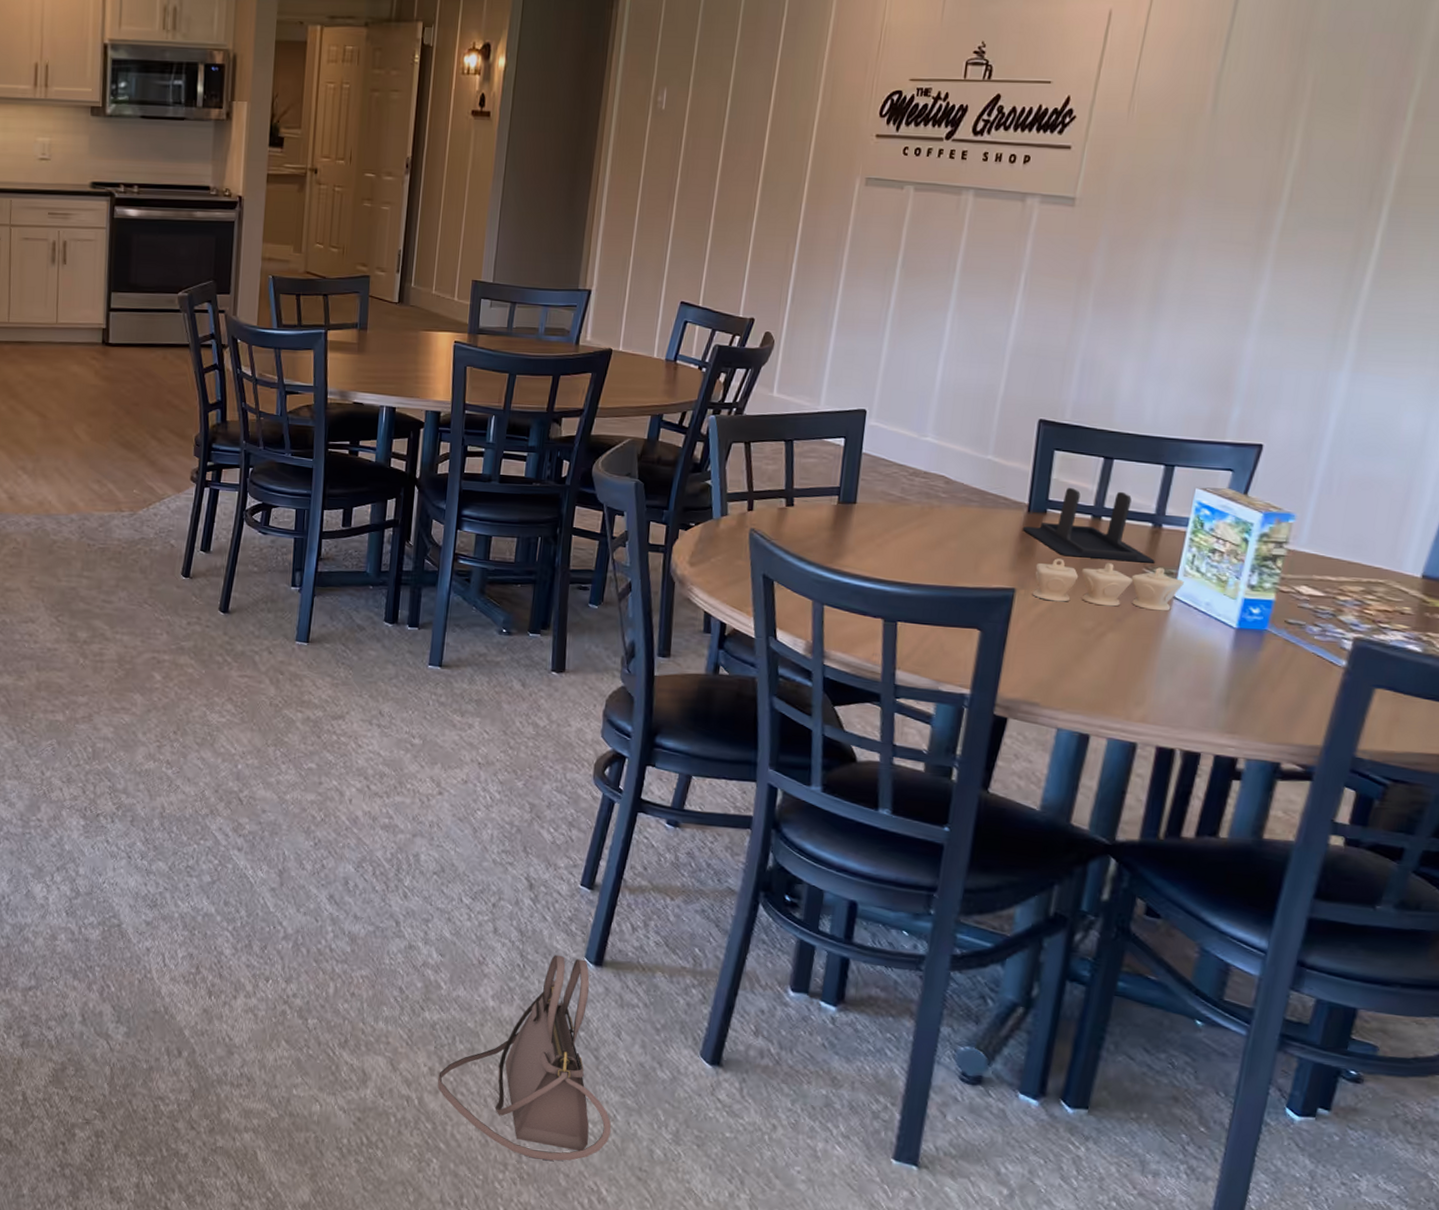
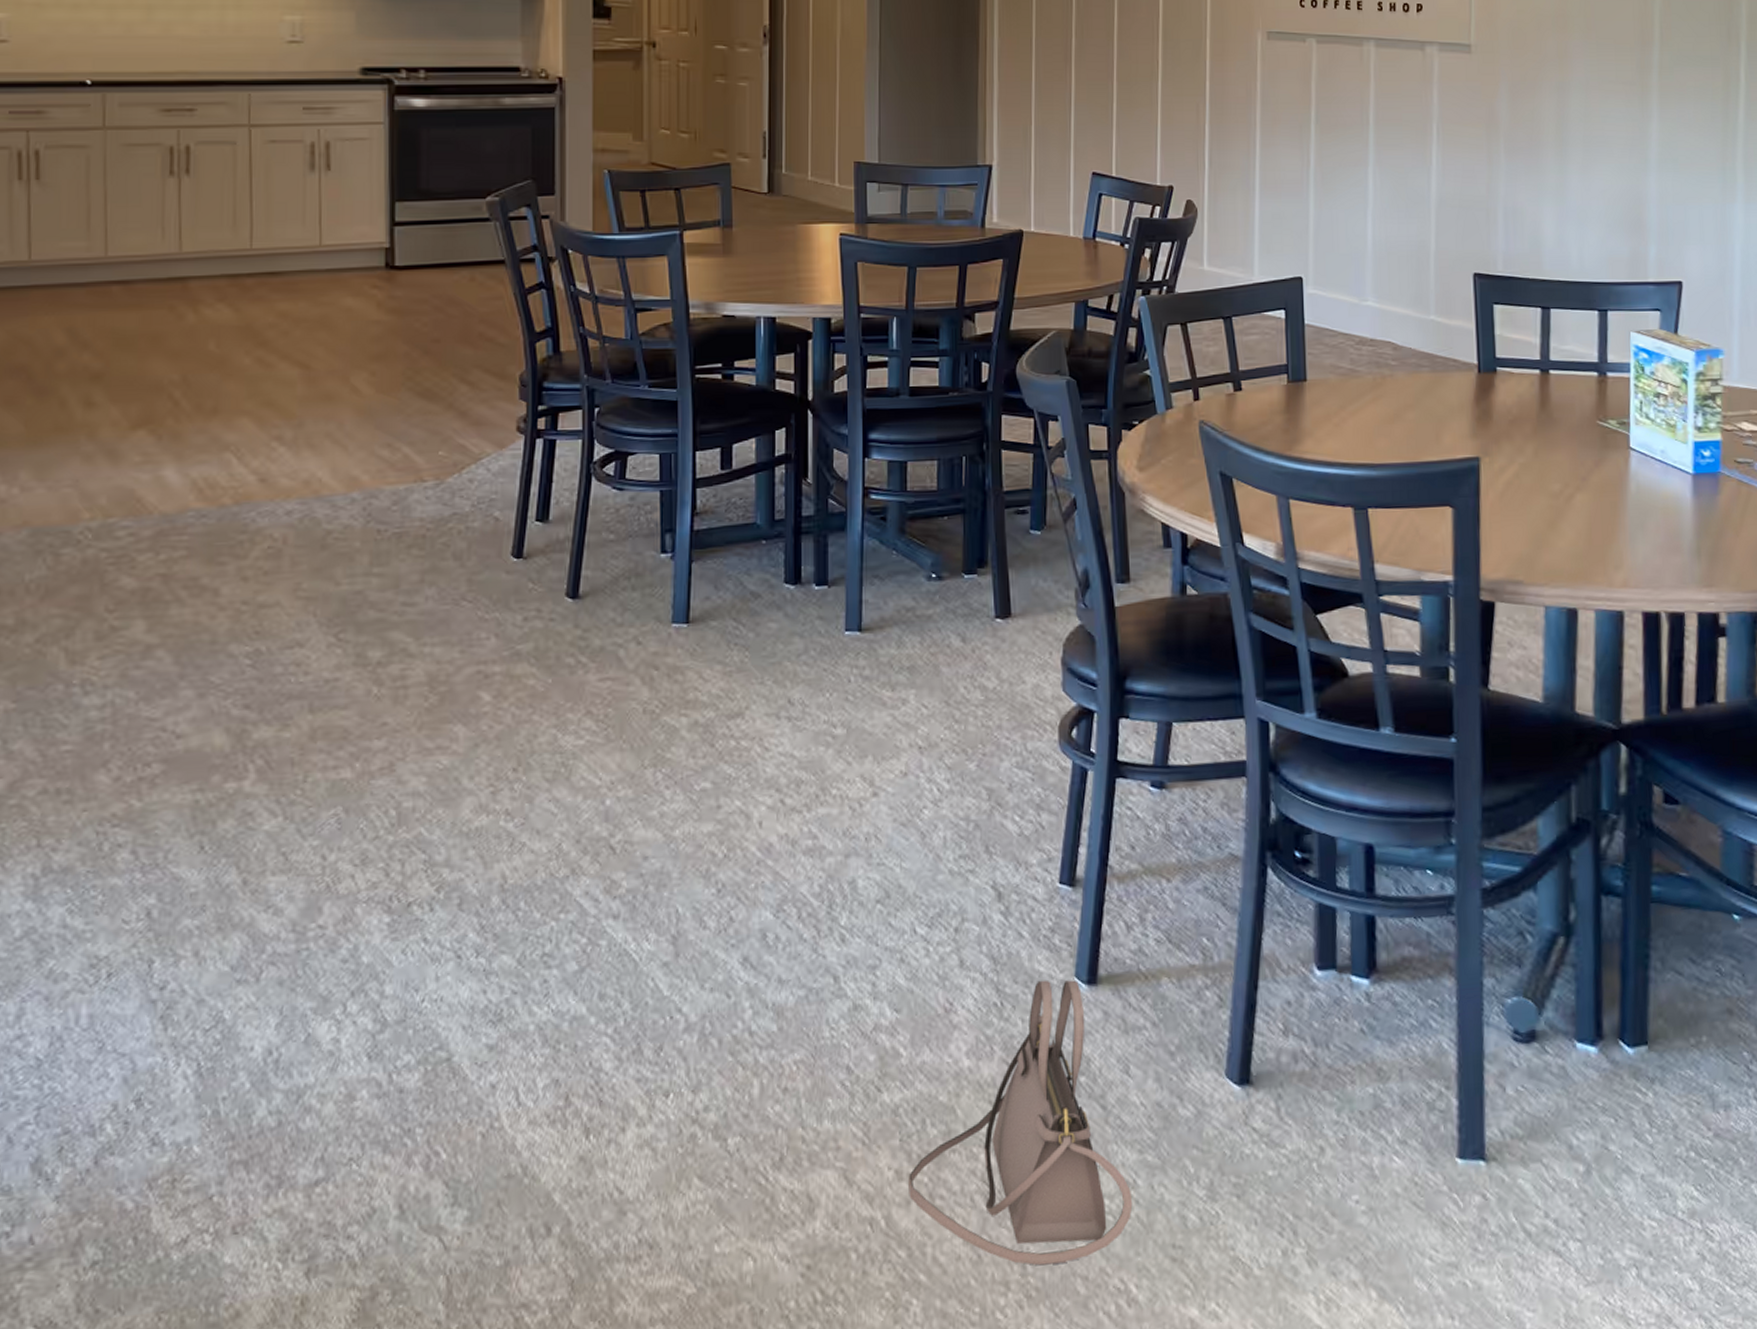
napkin holder: present [1022,487,1155,563] -> none [1476,341,1607,416]
sugar bowl: present [1032,558,1184,612] -> none [1495,418,1637,467]

